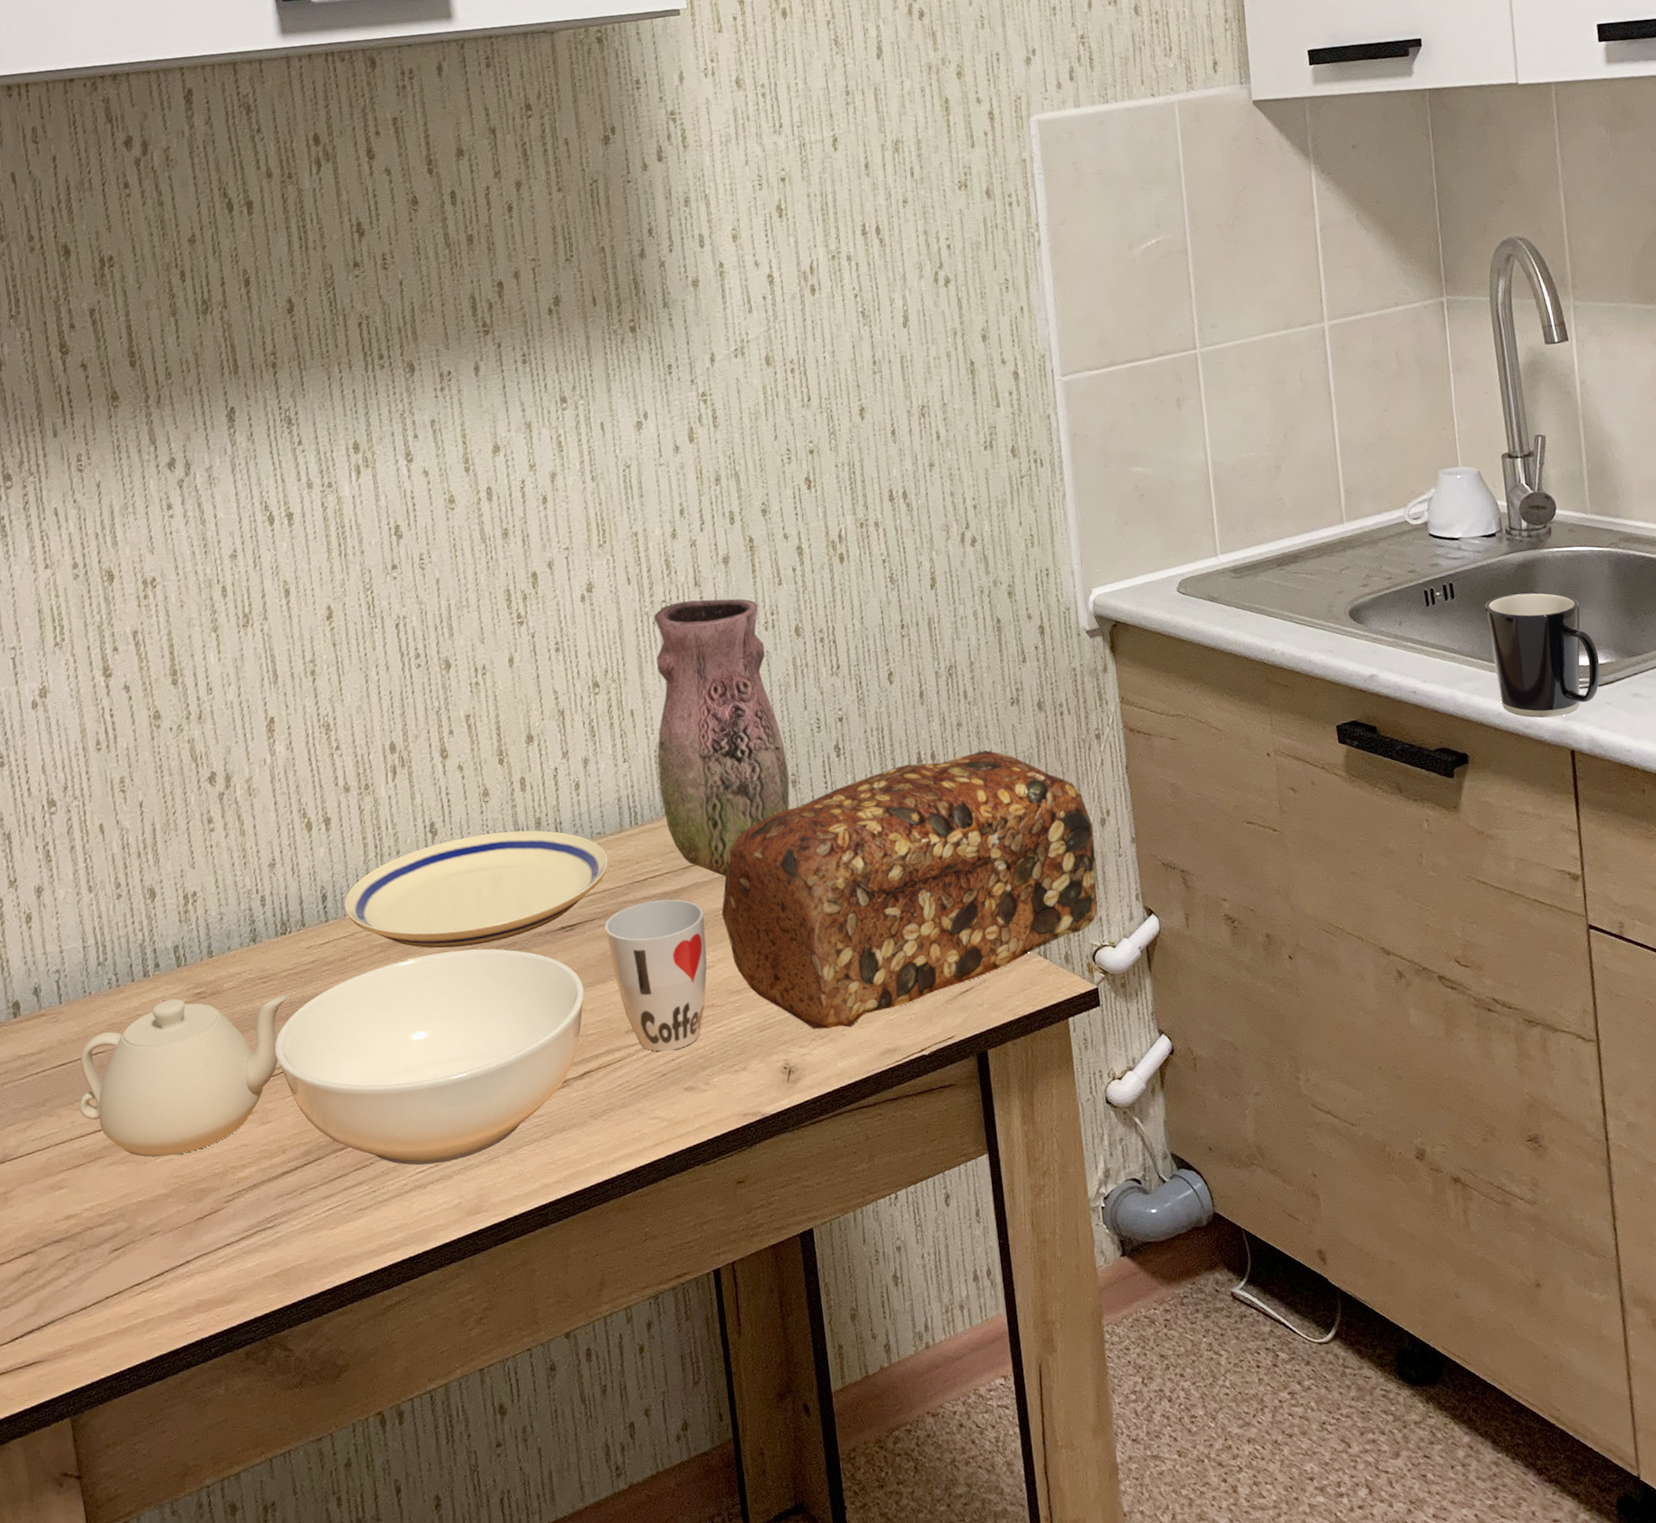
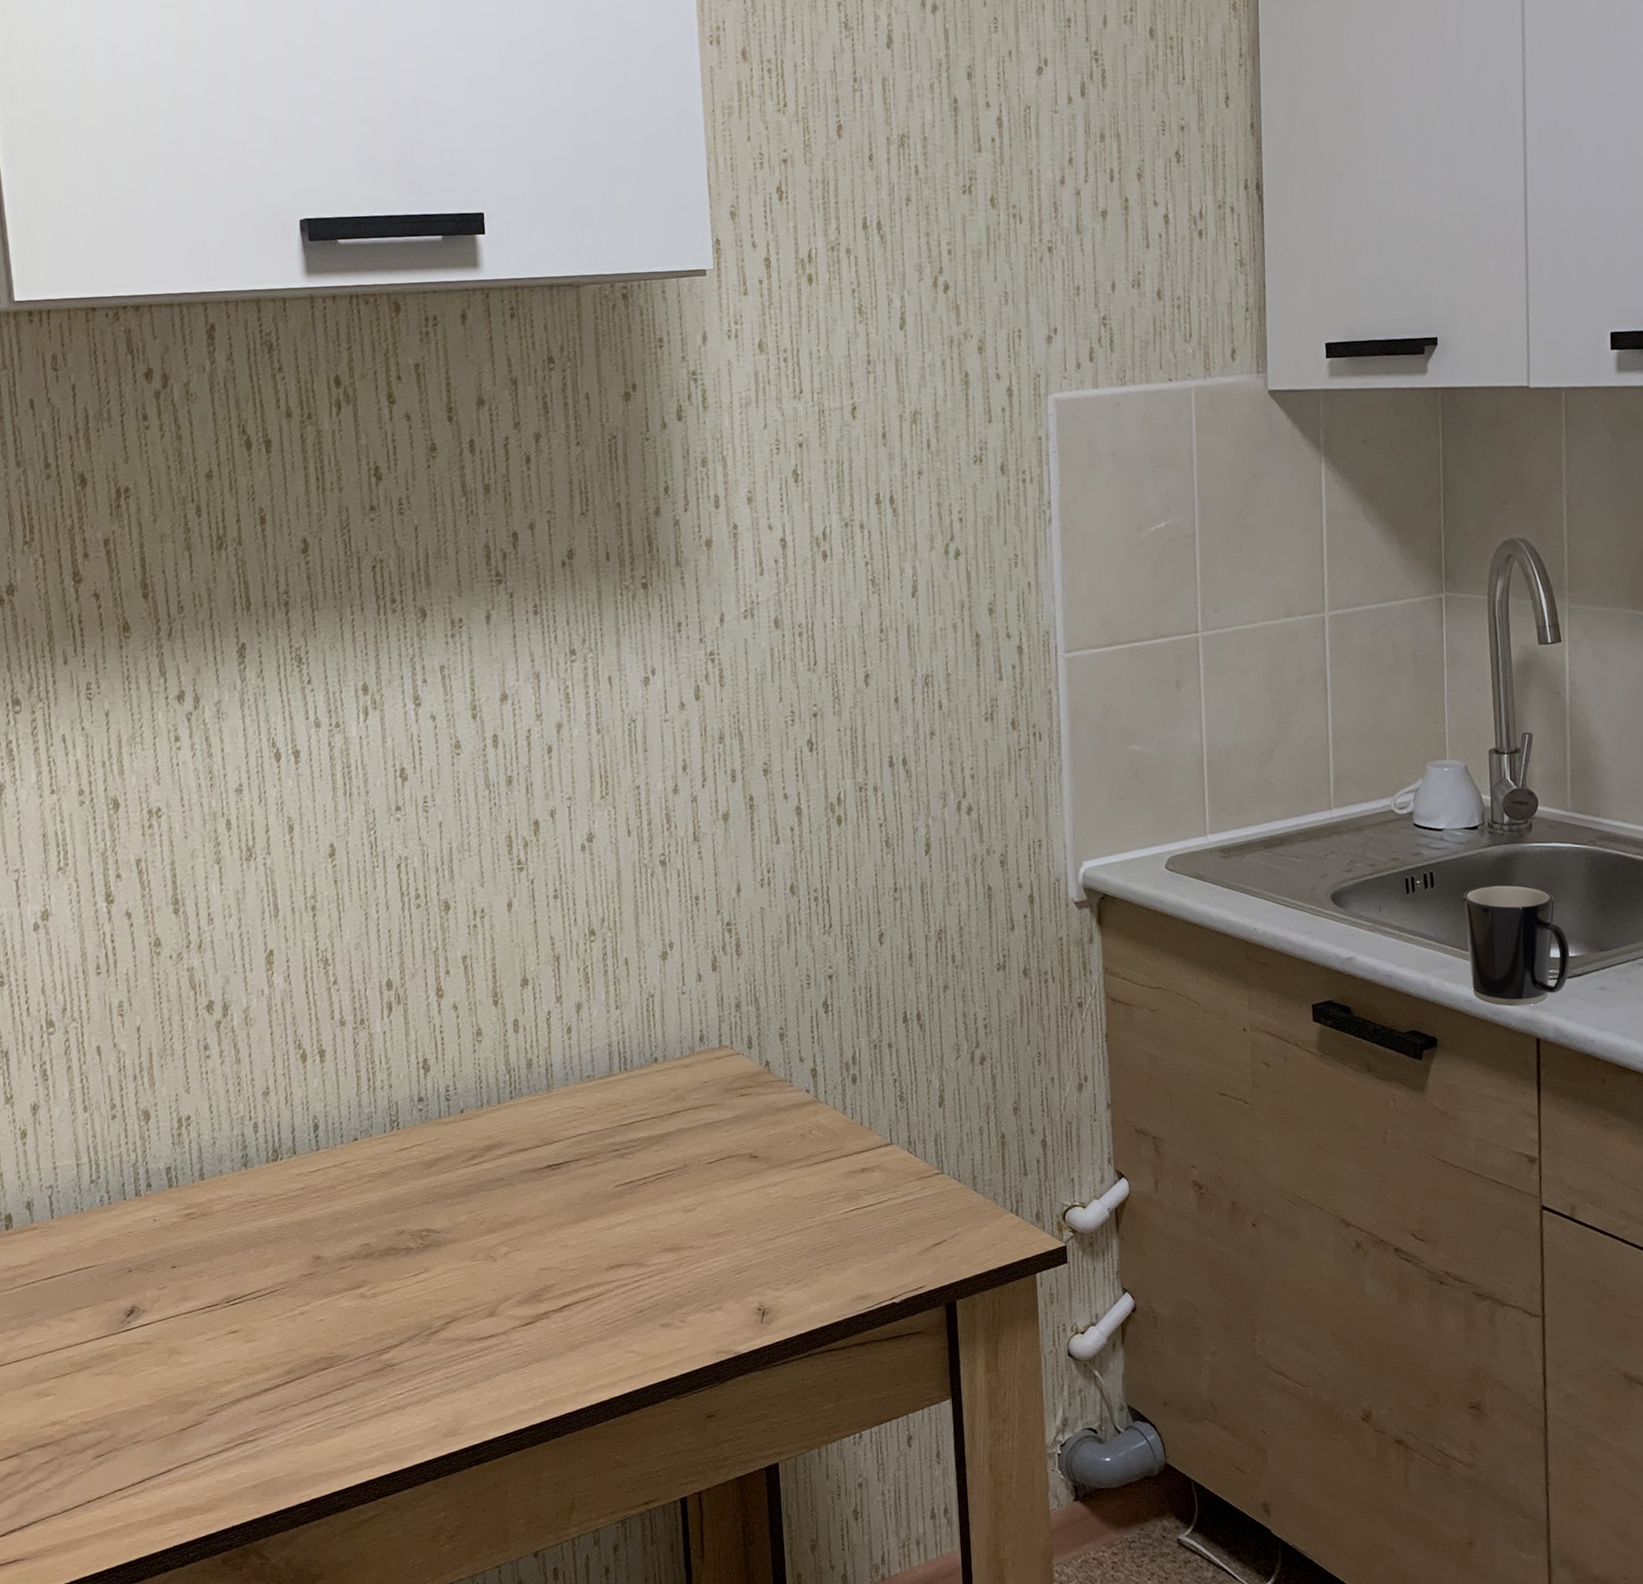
teapot: present [79,994,290,1157] -> none [68,1218,278,1370]
bowl: present [274,949,585,1165] -> none [261,1183,568,1388]
plate: present [344,830,608,948] -> none [335,1070,596,1181]
cup: present [604,899,707,1052] -> none [590,1143,689,1289]
vase: present [654,598,790,877] -> none [649,854,778,1124]
bread loaf: present [721,750,1098,1030] -> none [705,1013,1071,1274]

